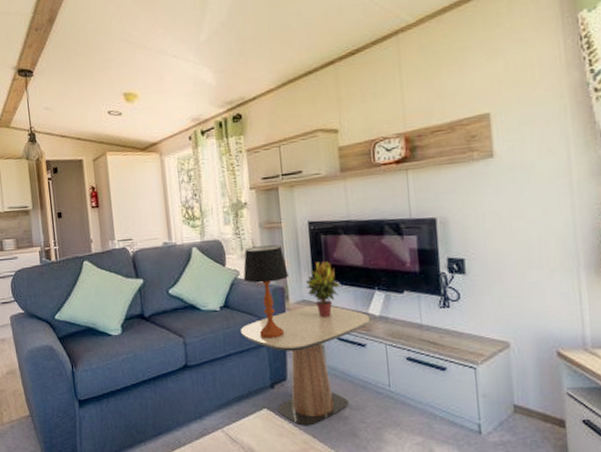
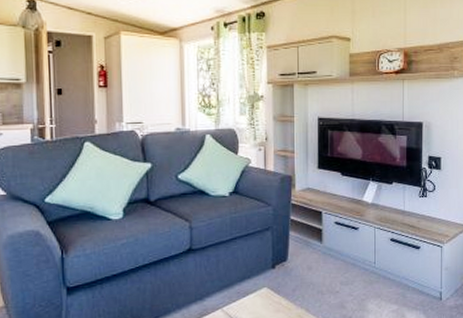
side table: present [241,305,369,426] -> none [248,192,363,301]
table lamp: present [243,245,290,338] -> none [254,137,297,223]
potted plant: present [306,261,341,317] -> none [312,154,341,204]

